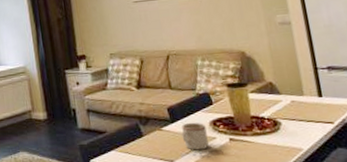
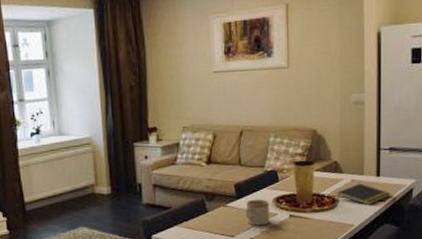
notepad: none [277,104,339,127] -> present [337,183,391,205]

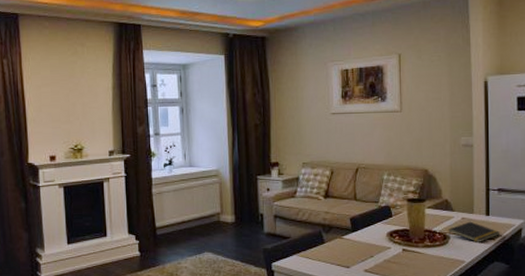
mug: present [245,199,269,226] -> none [360,232,383,258]

